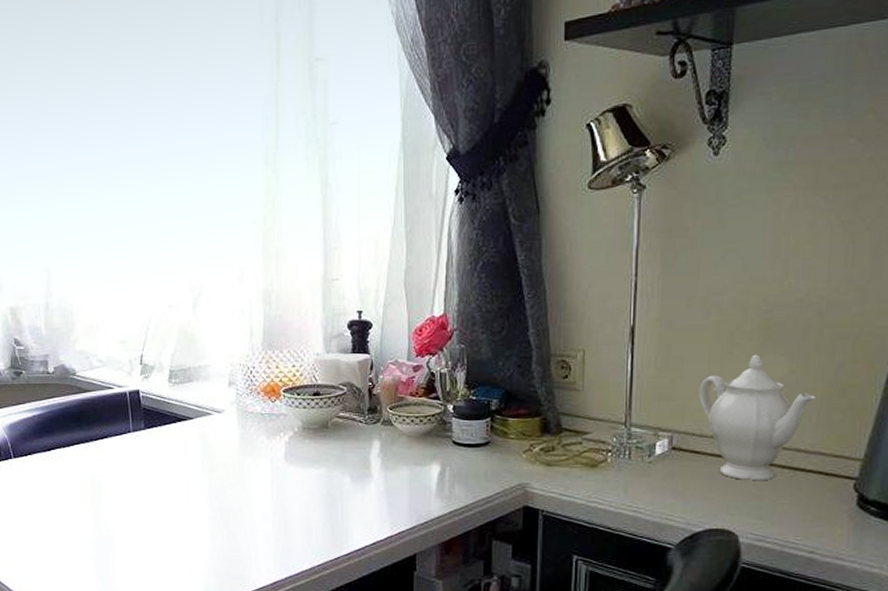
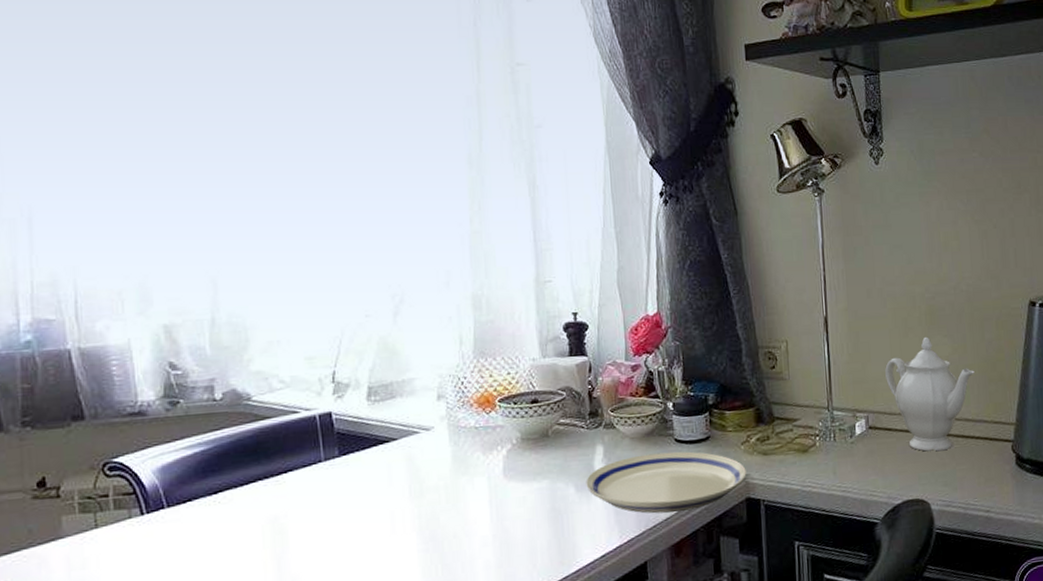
plate: none [361,453,526,511] -> present [586,451,746,514]

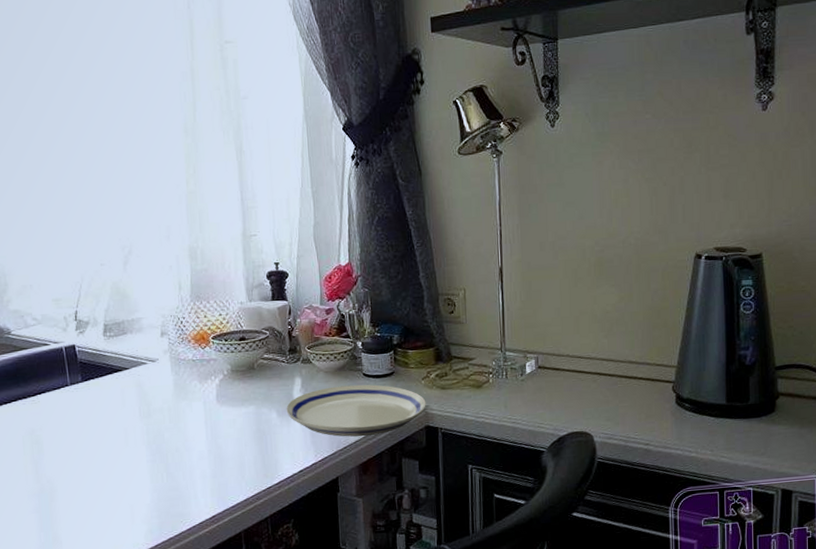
teapot: present [885,336,975,452] -> none [555,286,640,390]

